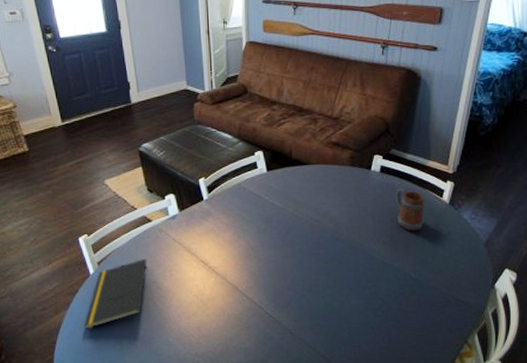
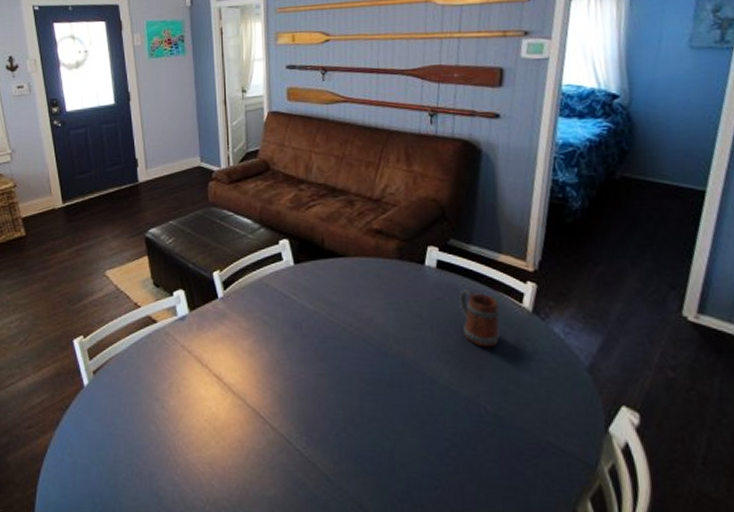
notepad: present [84,258,147,329] -> none [74,369,151,457]

